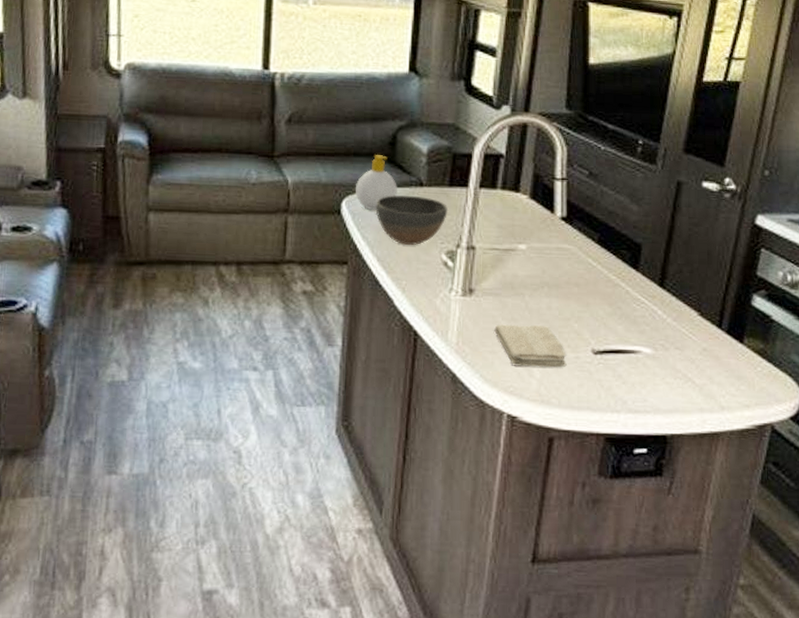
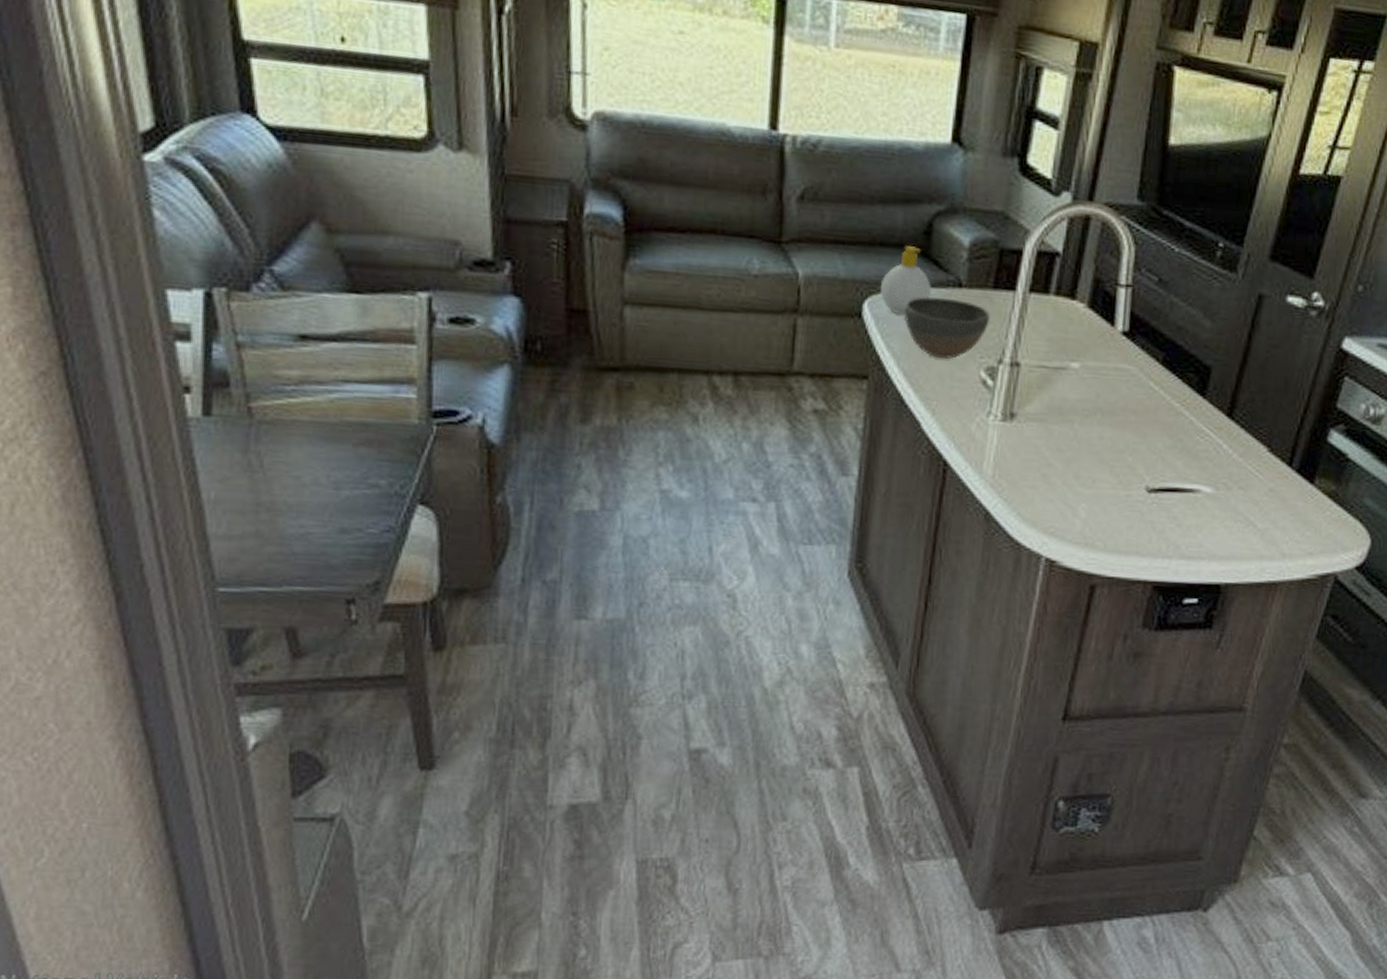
washcloth: present [494,324,567,368] -> none [1037,455,1117,507]

